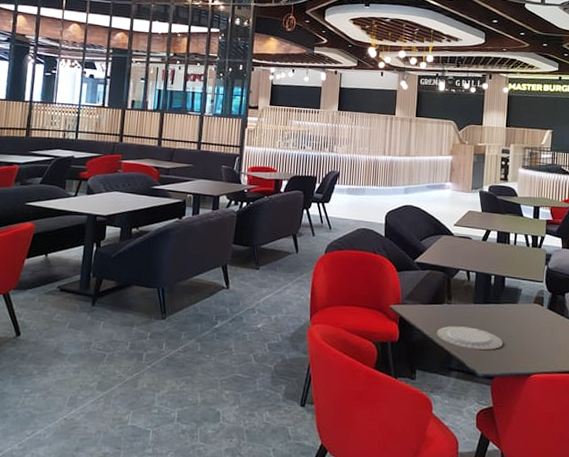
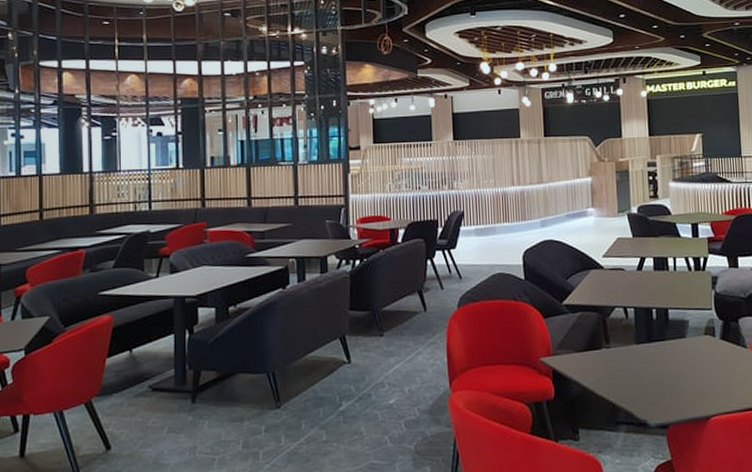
plate: present [437,326,503,351] -> none [598,371,675,398]

